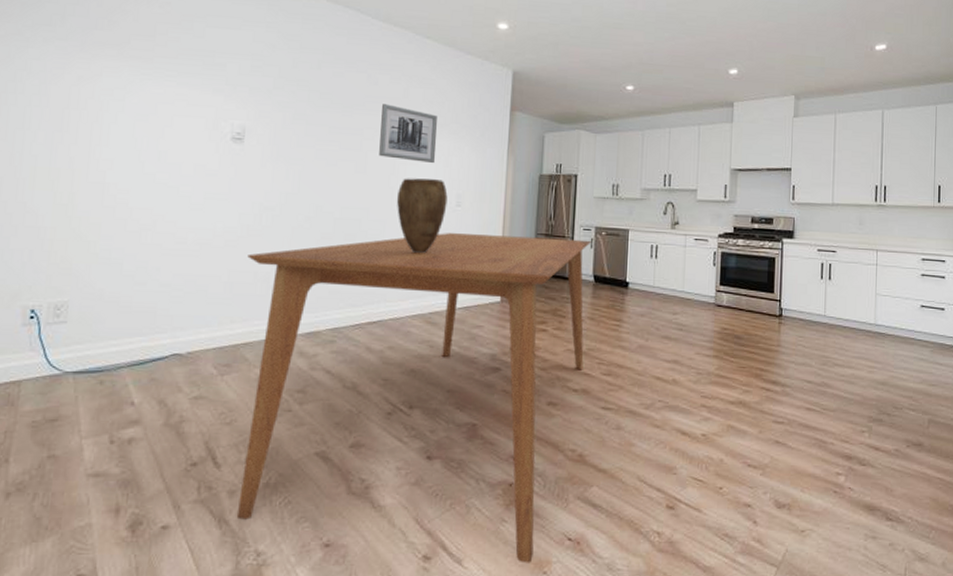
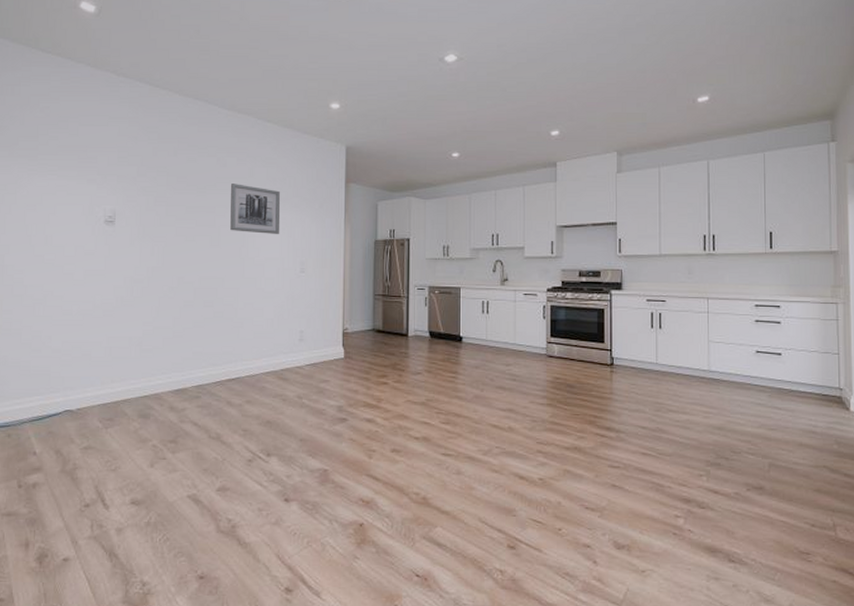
dining table: present [236,233,591,563] -> none [123,297,425,597]
vase: present [396,178,448,254] -> none [247,249,292,317]

